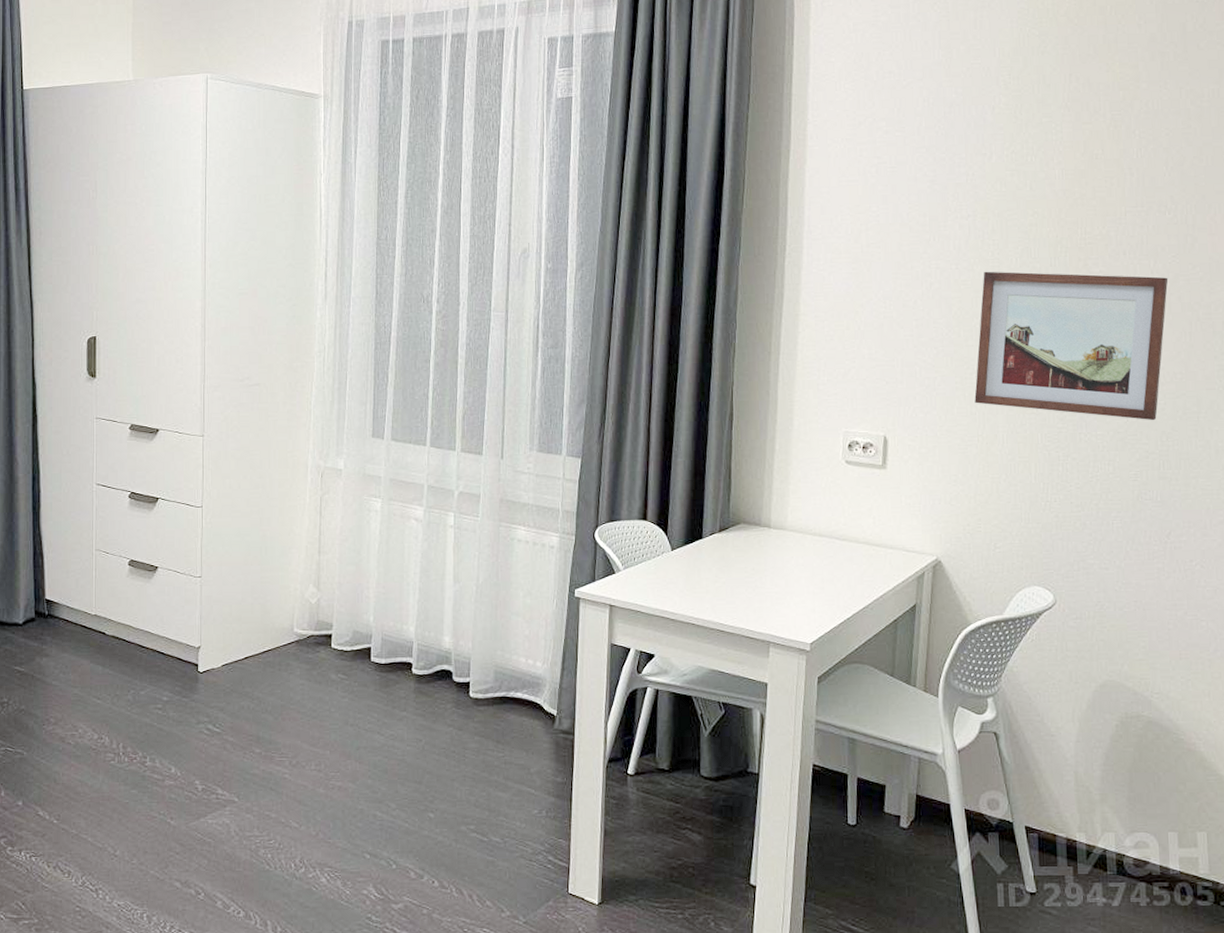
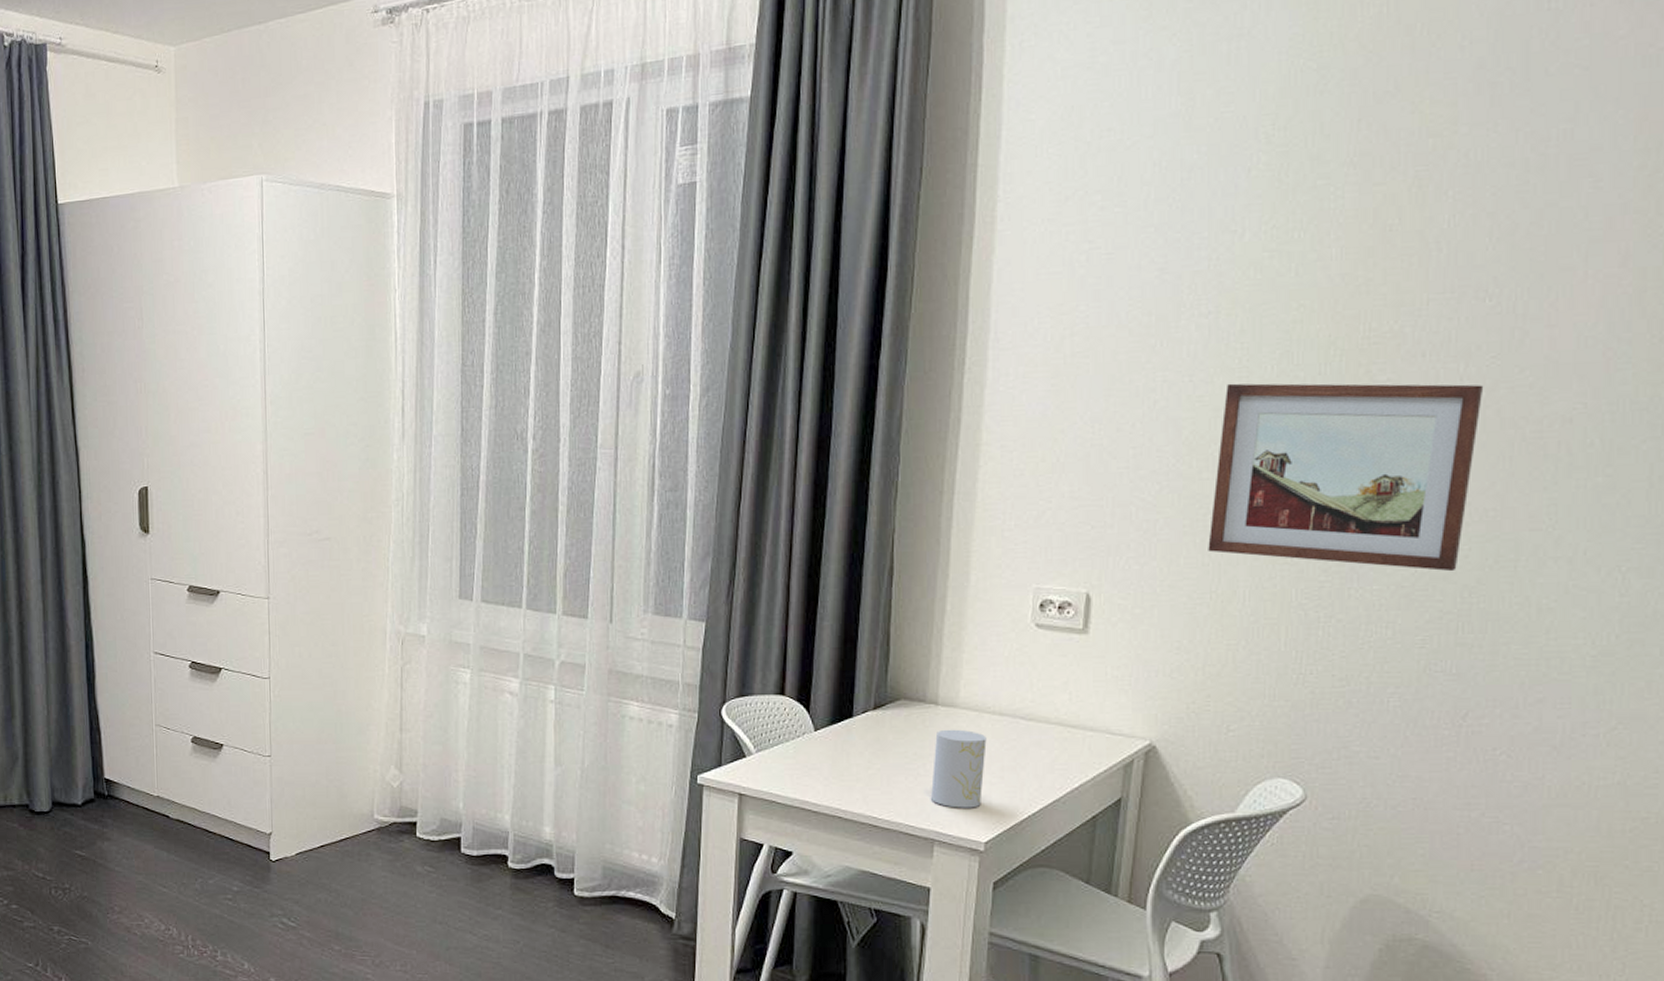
cup: none [766,548,810,615] -> present [931,729,987,808]

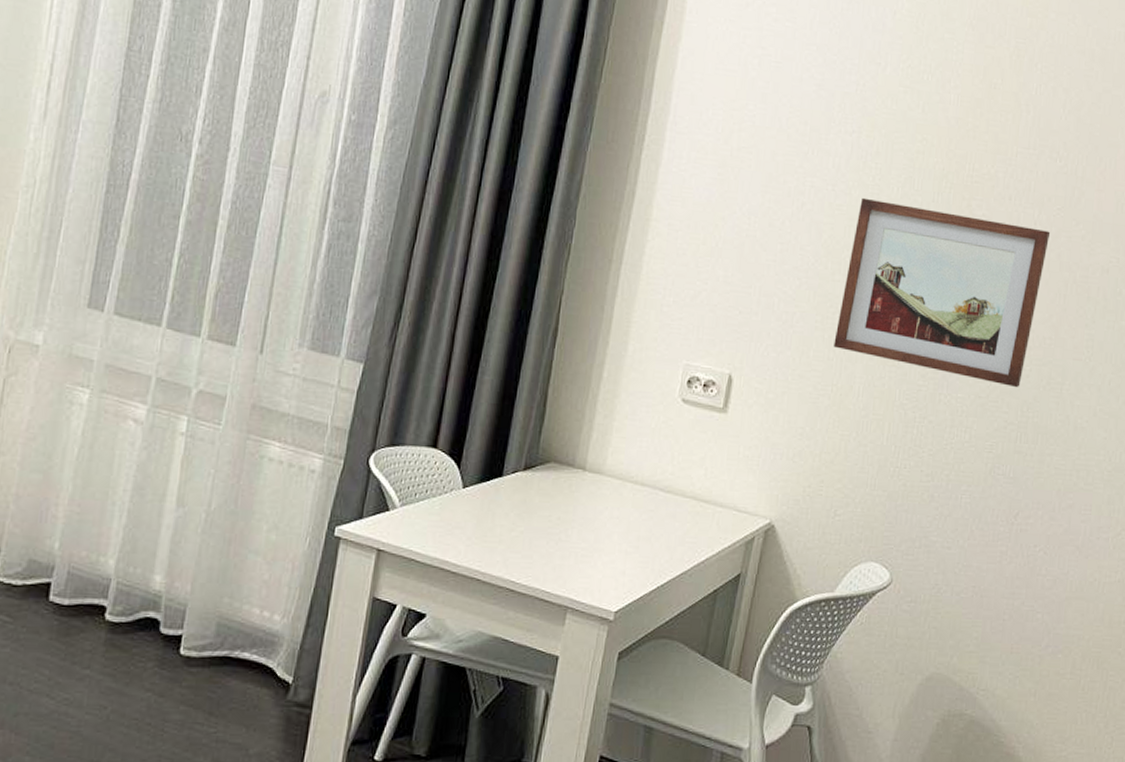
cup: present [931,729,987,808] -> none [569,495,627,577]

